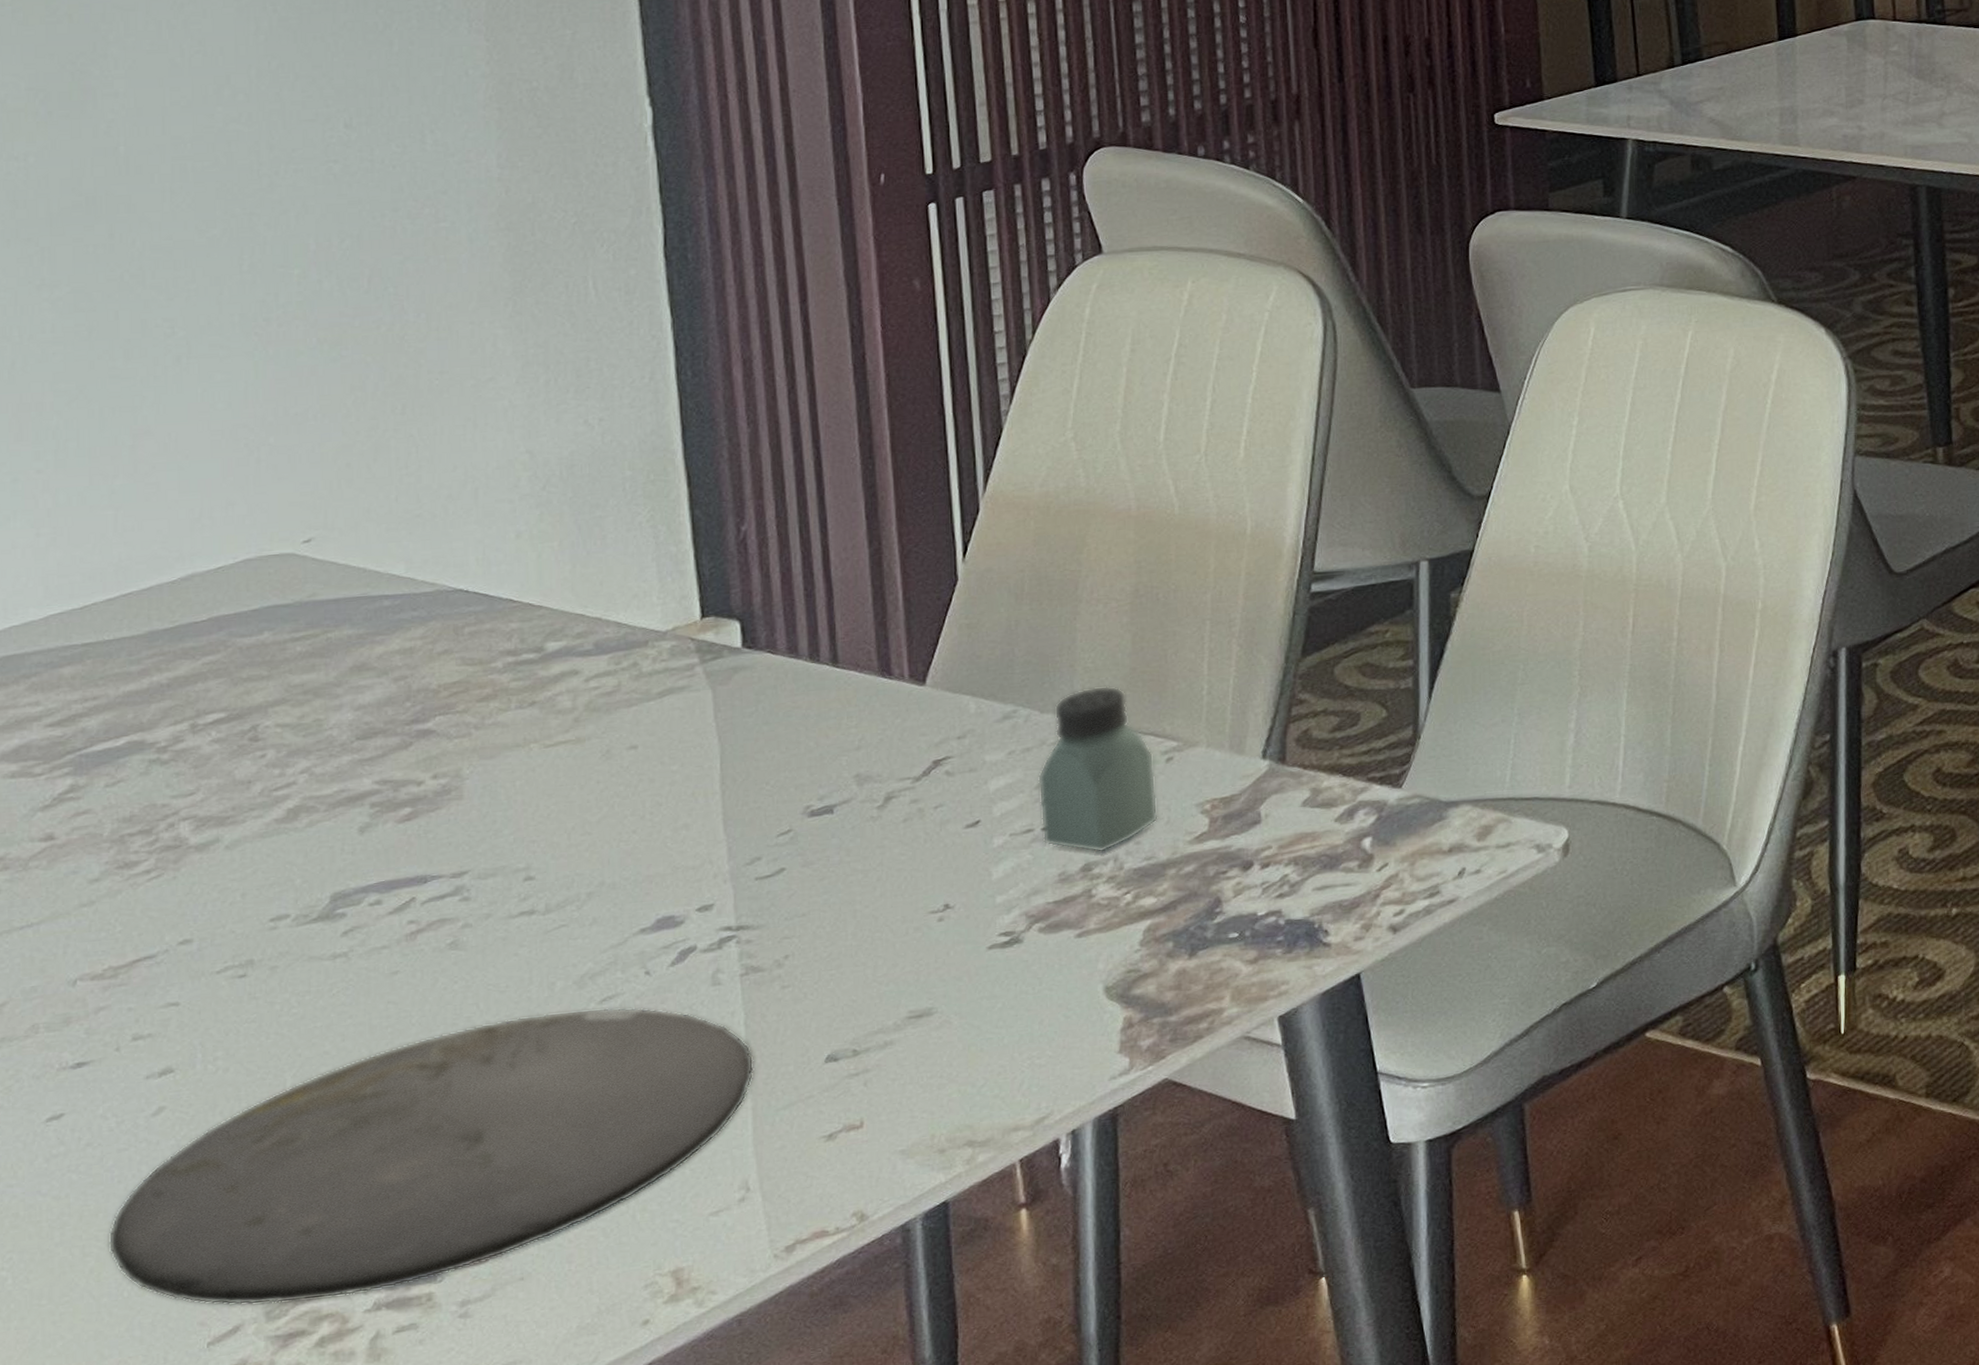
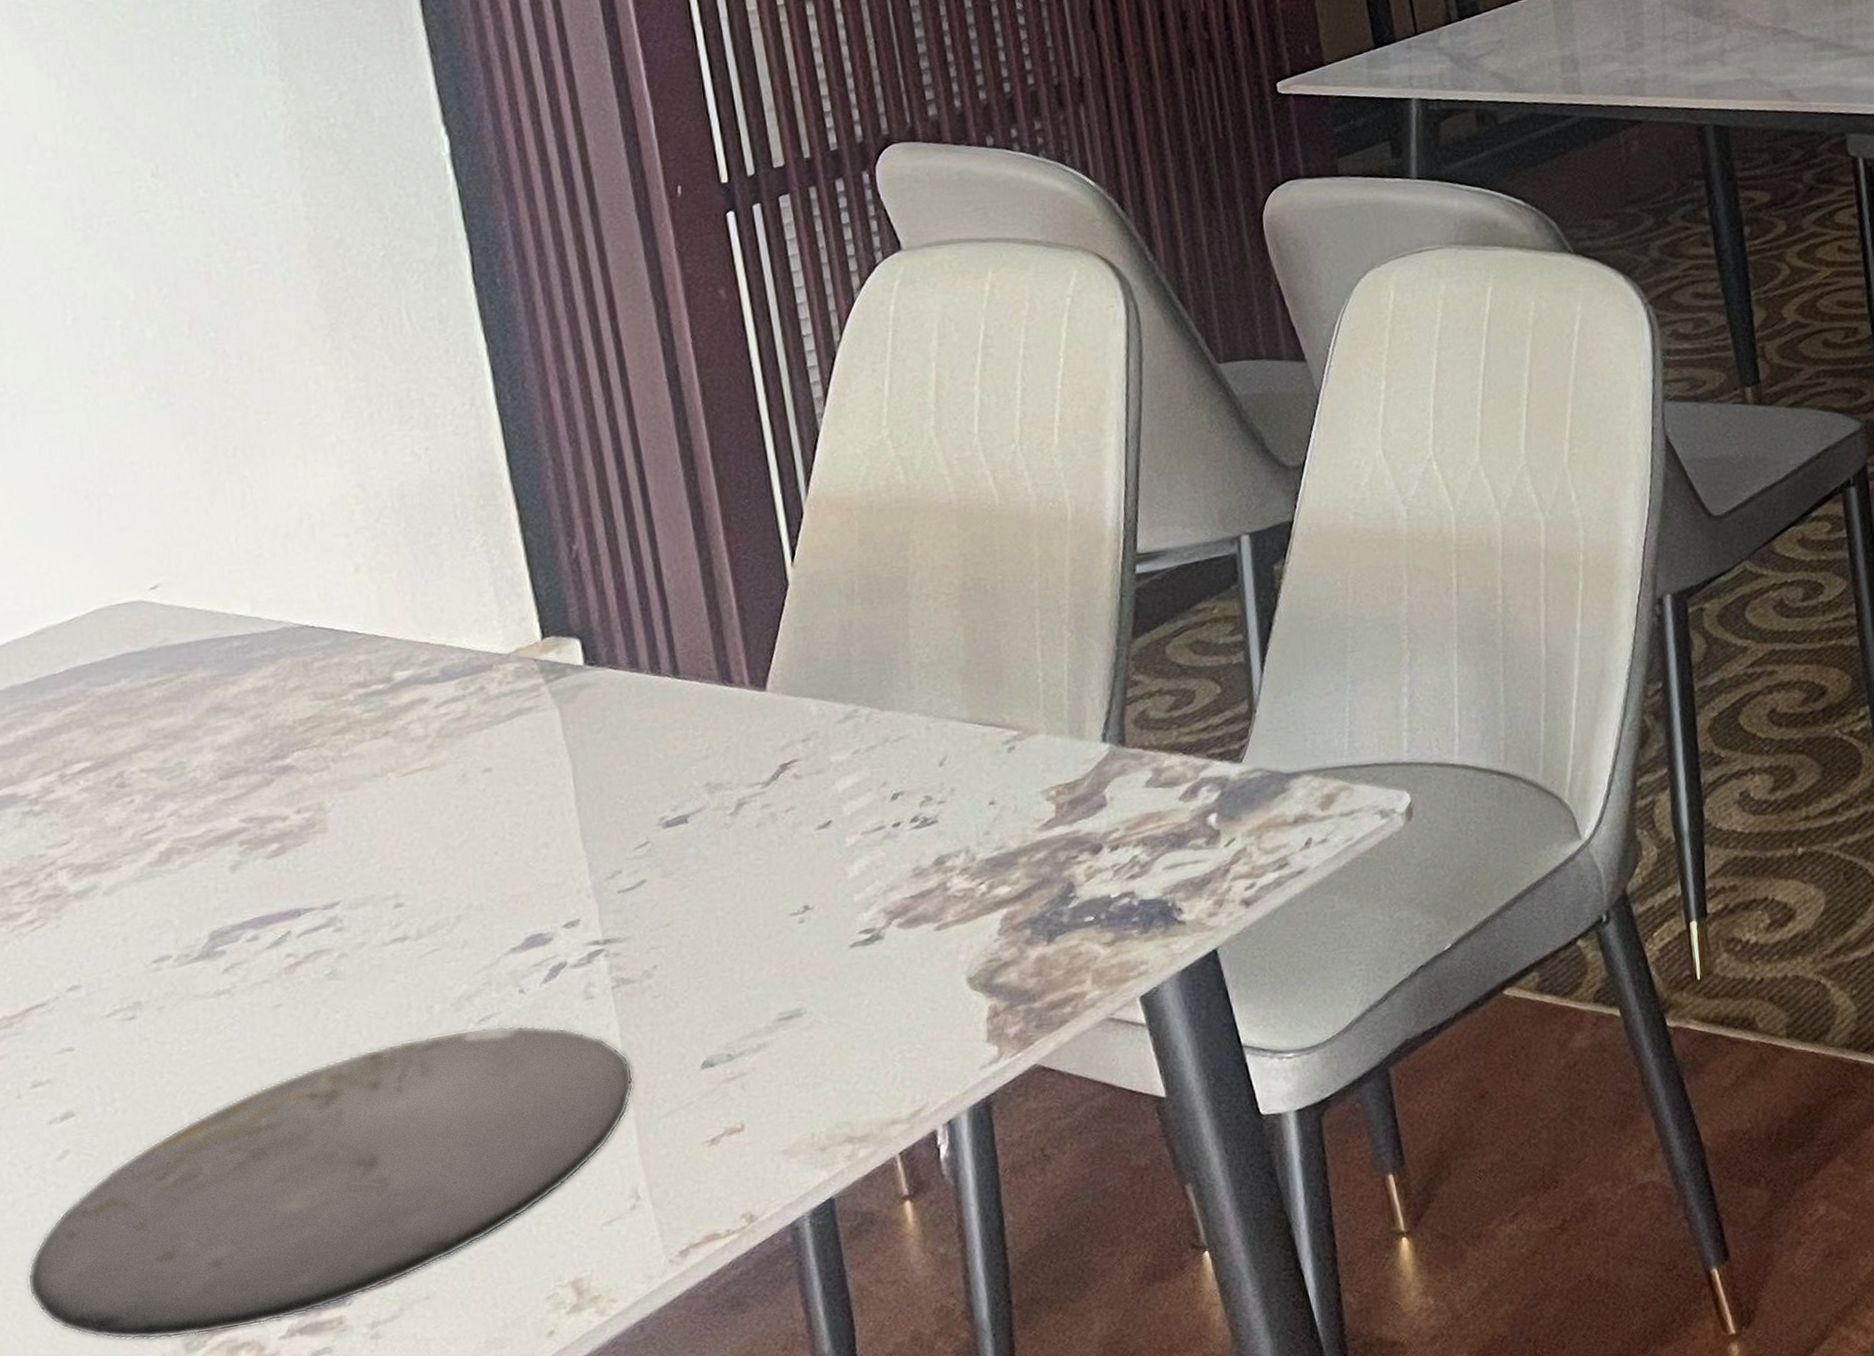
saltshaker: present [1037,685,1158,853] -> none [883,679,1006,846]

